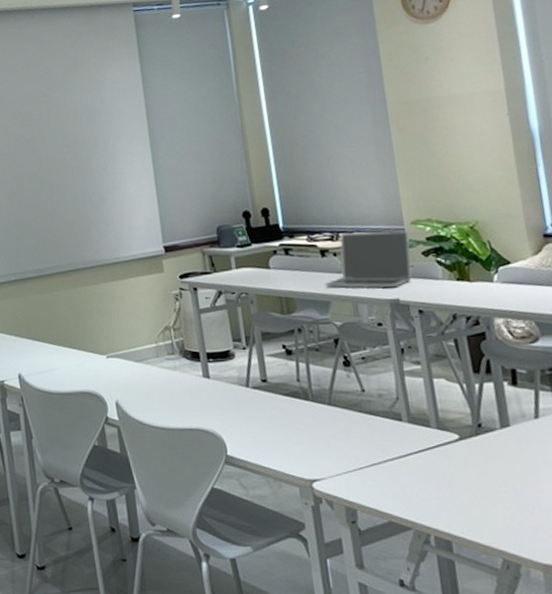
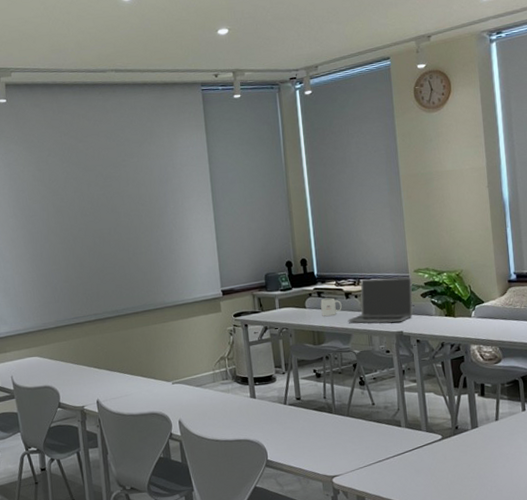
mug: none [288,256,317,280] -> present [320,298,342,317]

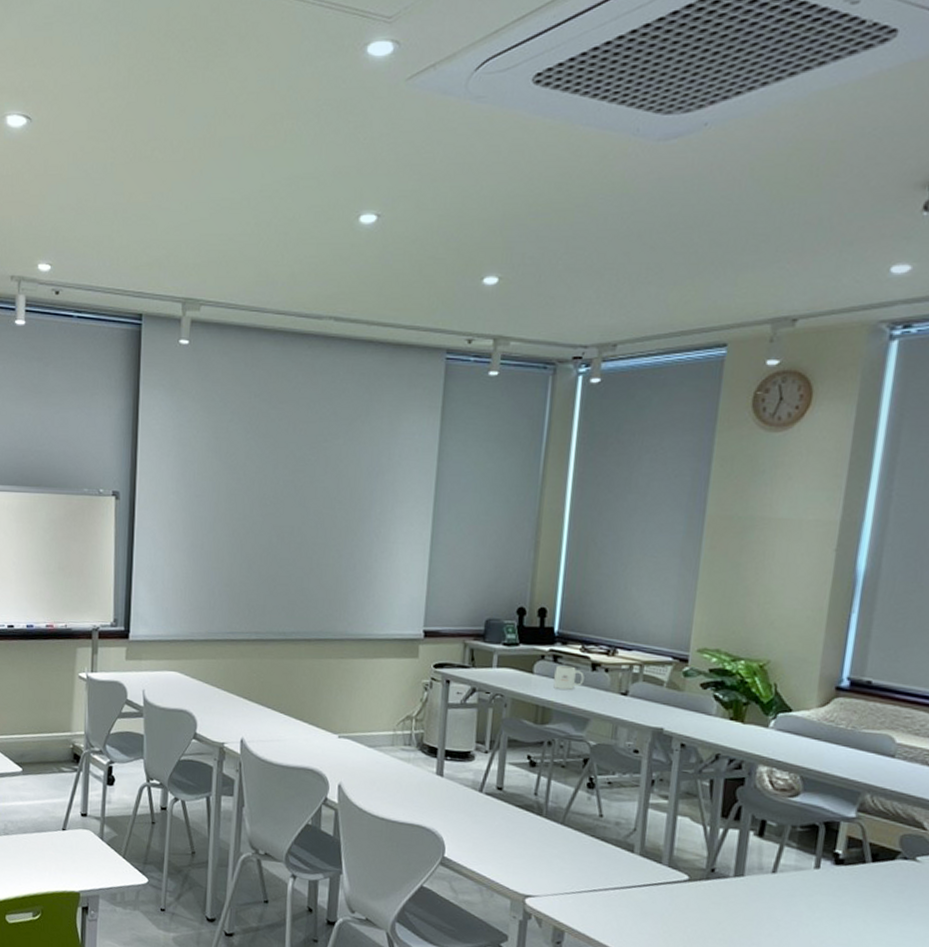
laptop: present [347,277,413,323] -> none [588,648,692,716]

